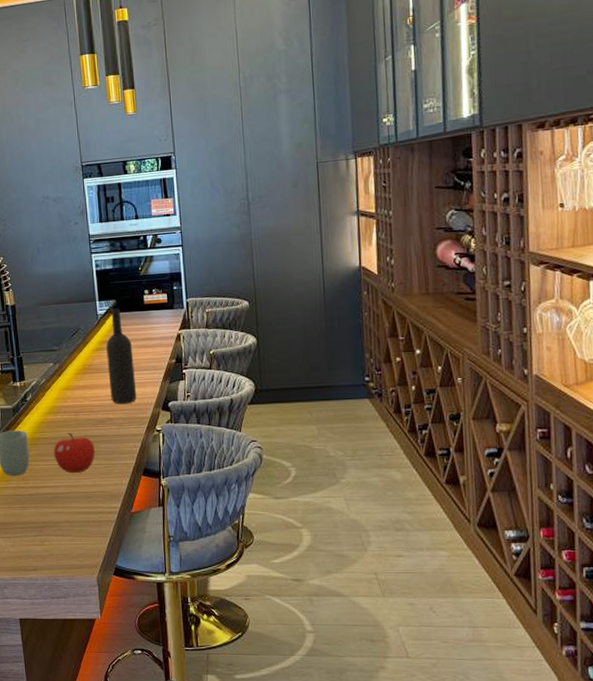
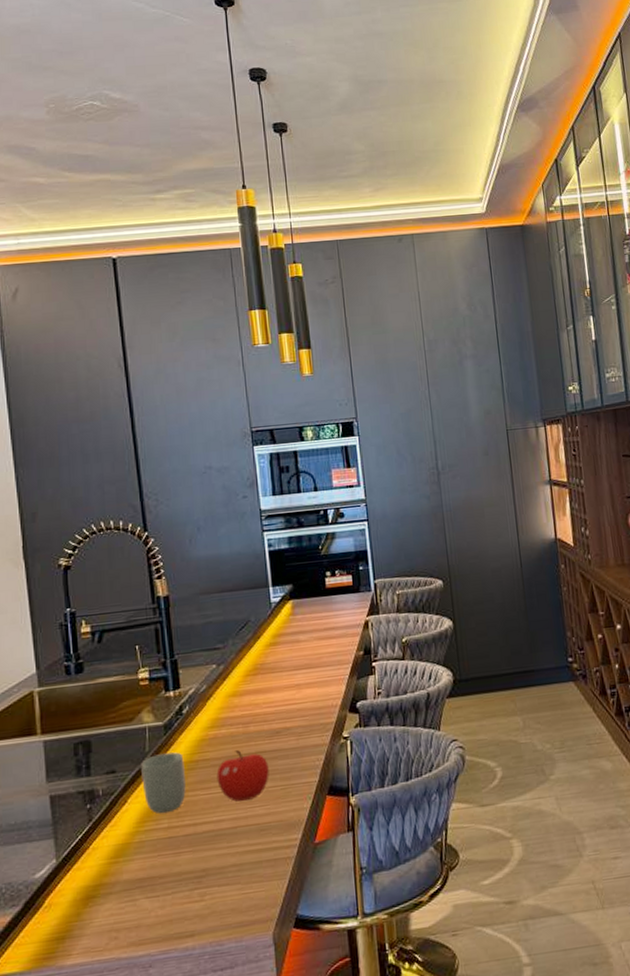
wine bottle: present [106,308,137,405] -> none [281,594,320,710]

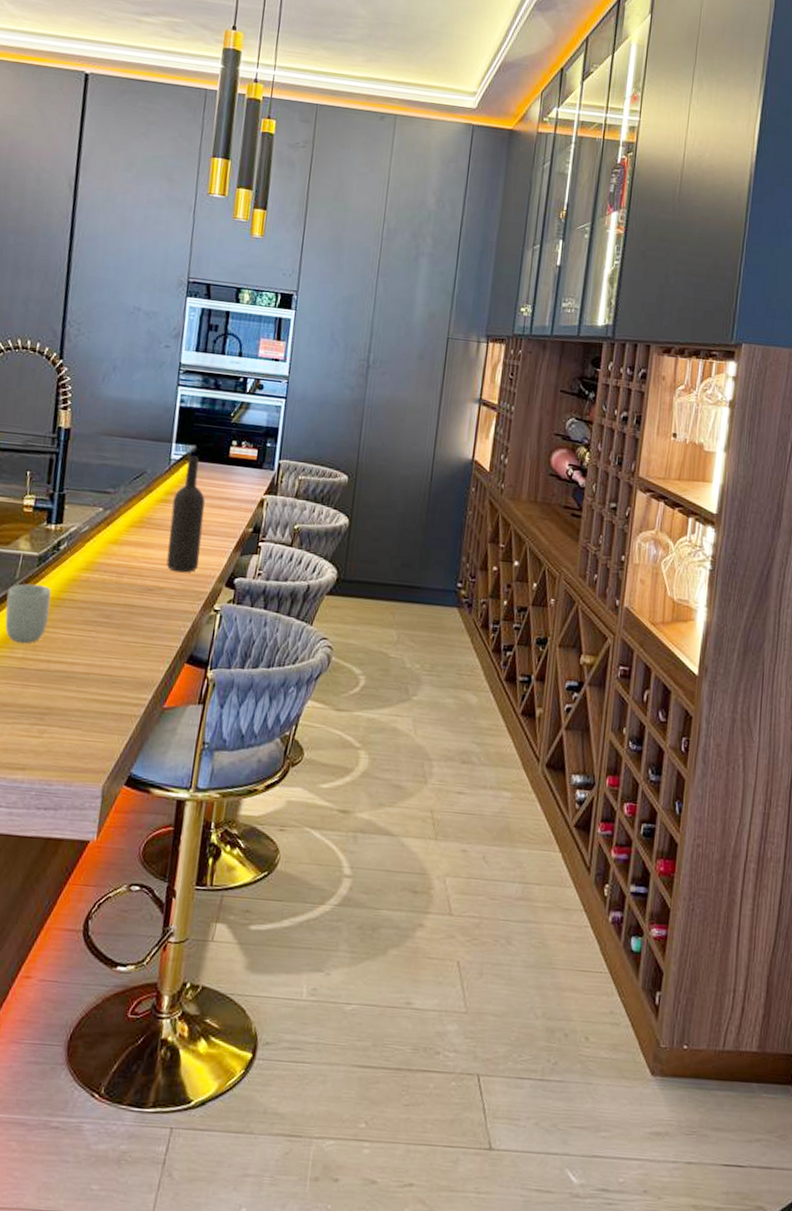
fruit: present [216,750,269,802] -> none [79,598,134,650]
wine bottle: none [281,594,320,710] -> present [166,455,205,573]

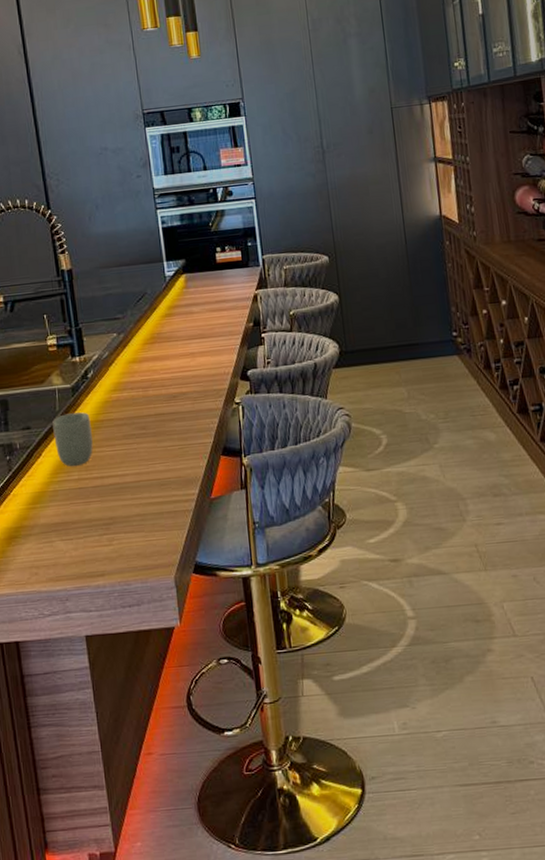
wine bottle: present [166,455,205,573] -> none [176,269,213,376]

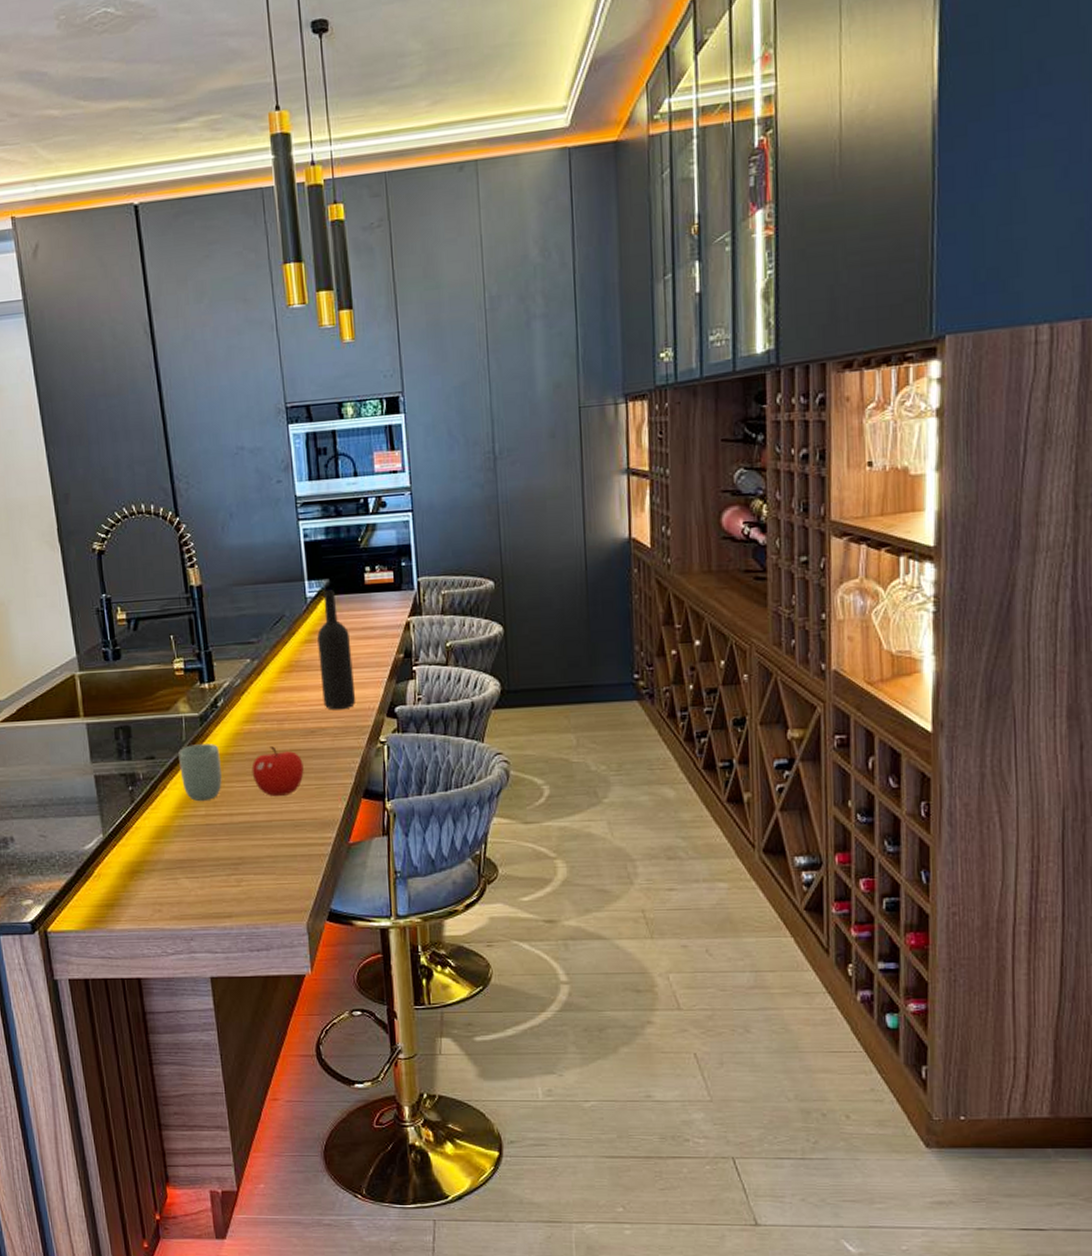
fruit: none [120,412,168,458] -> present [251,746,304,796]
wine bottle: none [176,269,213,376] -> present [317,590,356,710]

